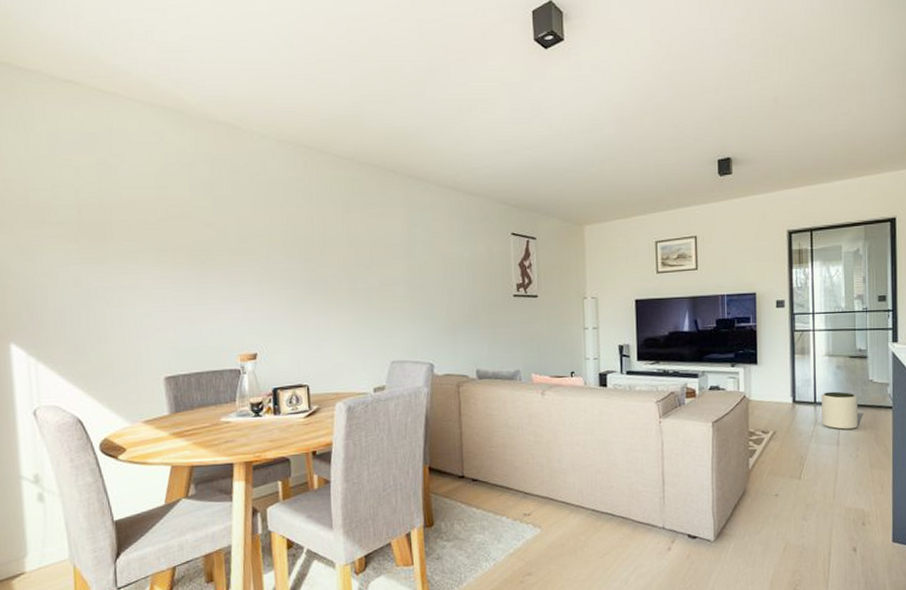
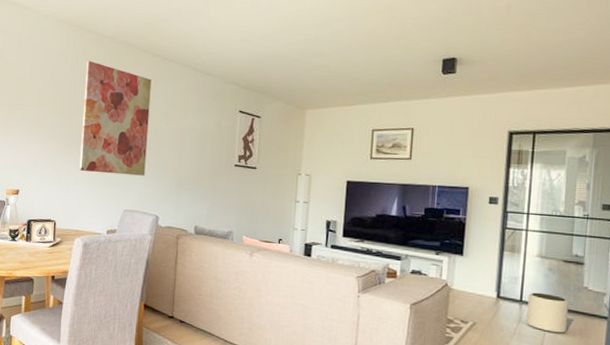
wall art: none [323,187,412,322] -> present [79,60,152,176]

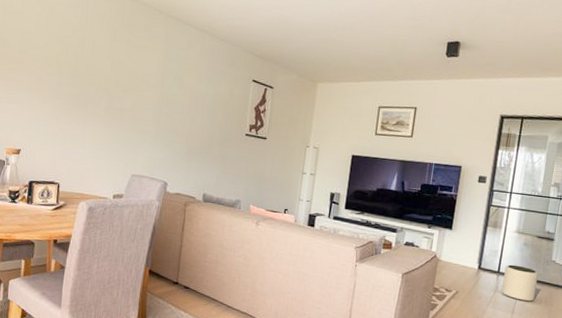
wall art: present [79,60,152,176] -> none [86,16,165,141]

